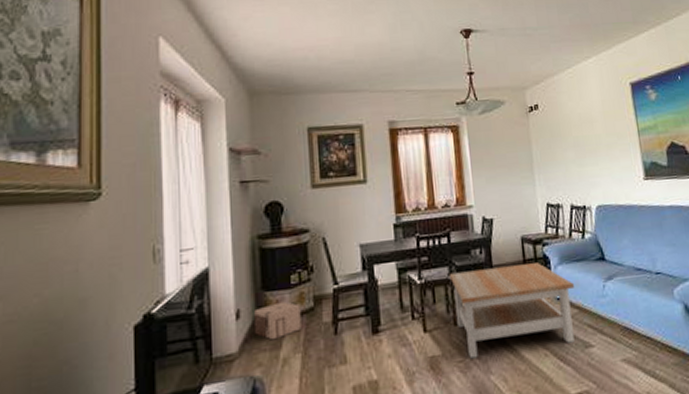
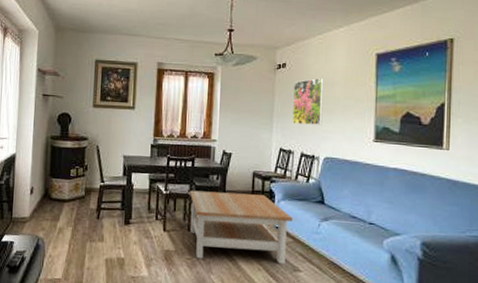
cardboard box: present [255,301,302,341] -> none [42,187,75,214]
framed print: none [550,115,588,173] -> present [292,77,324,125]

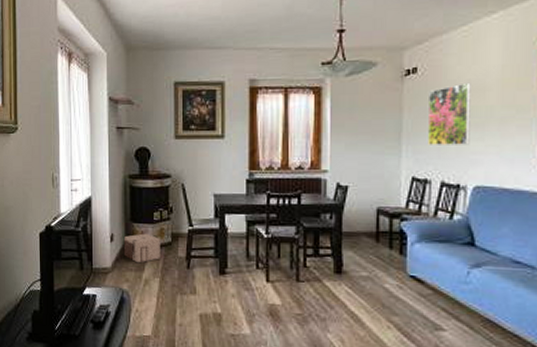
cardboard box: none [42,187,75,214] -> present [124,233,161,263]
coffee table: present [189,190,292,265] -> none [296,233,431,322]

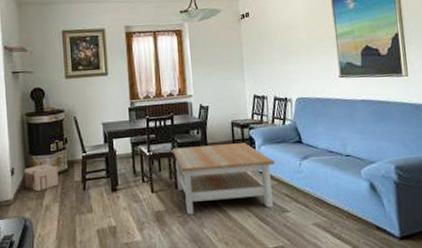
coffee table: none [296,233,431,322] -> present [172,143,274,215]
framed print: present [428,82,471,145] -> none [259,22,290,70]

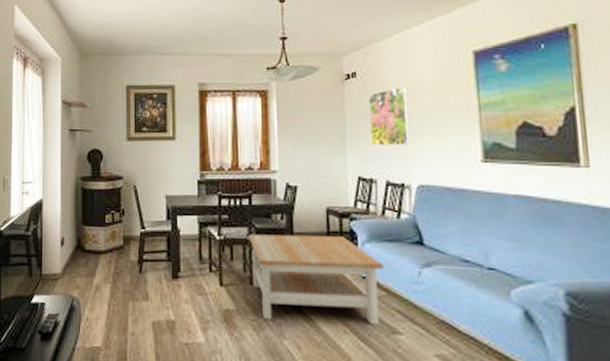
cardboard box: present [24,164,59,192] -> none [75,237,112,268]
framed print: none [259,22,290,70] -> present [369,86,411,145]

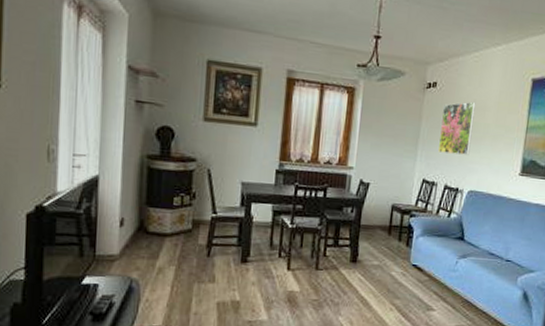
coffee table: present [248,234,383,325] -> none [319,224,430,304]

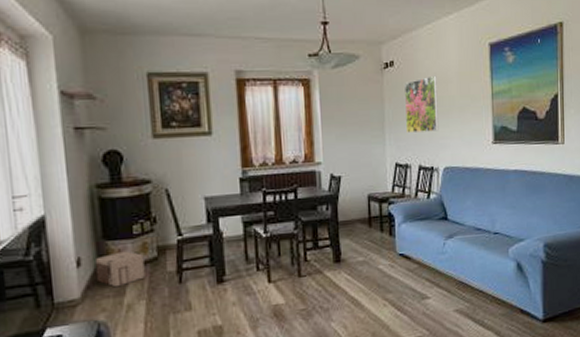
cardboard box: none [136,219,180,251] -> present [96,251,145,288]

